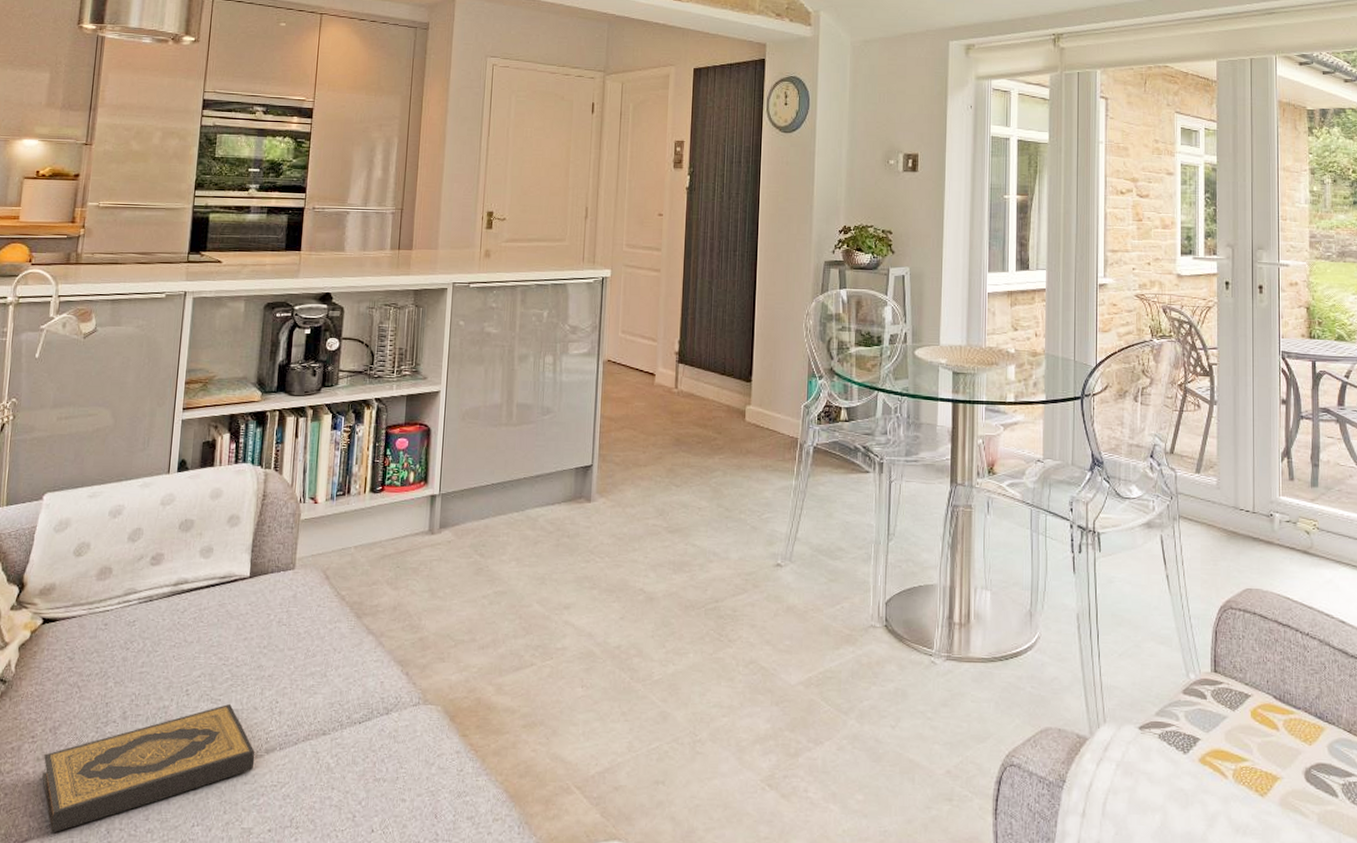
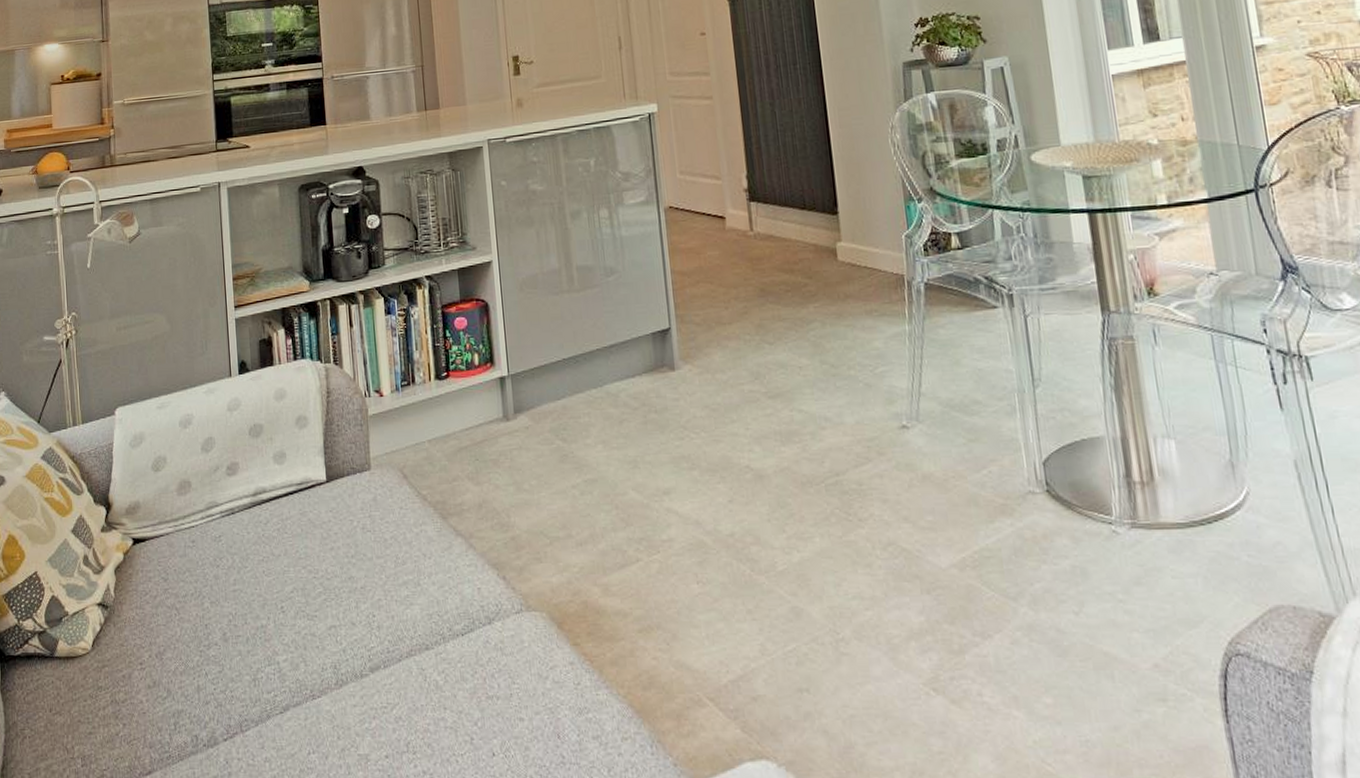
hardback book: present [42,703,255,834] -> none [154,619,361,765]

